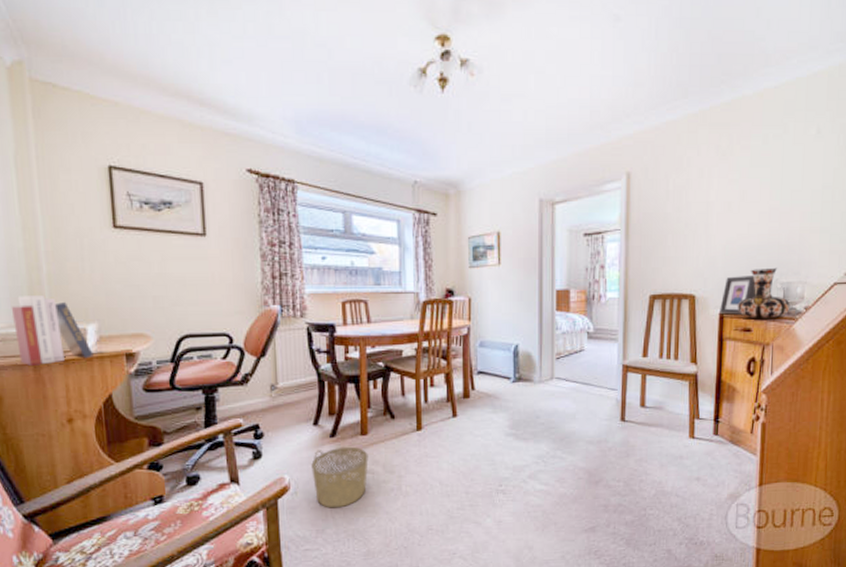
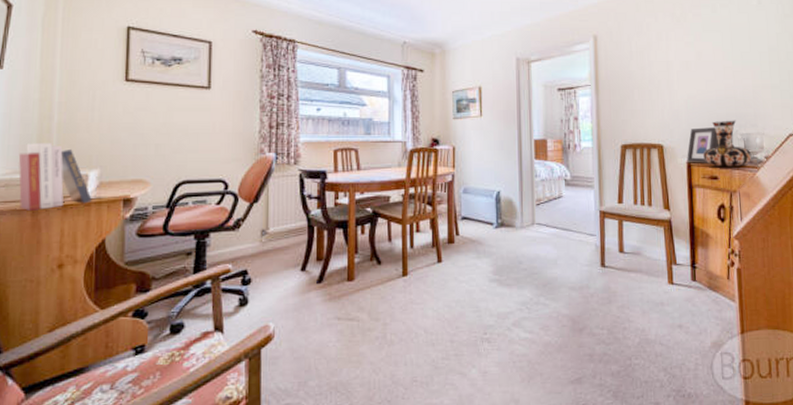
basket: present [311,446,369,508] -> none [297,293,354,359]

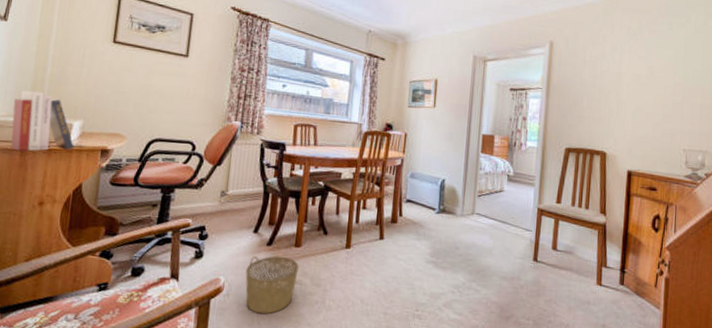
basket: none [297,293,354,359] -> present [245,255,299,315]
picture frame: present [687,127,720,163] -> none [628,139,661,174]
decorative vase: present [703,120,752,168] -> none [644,134,692,182]

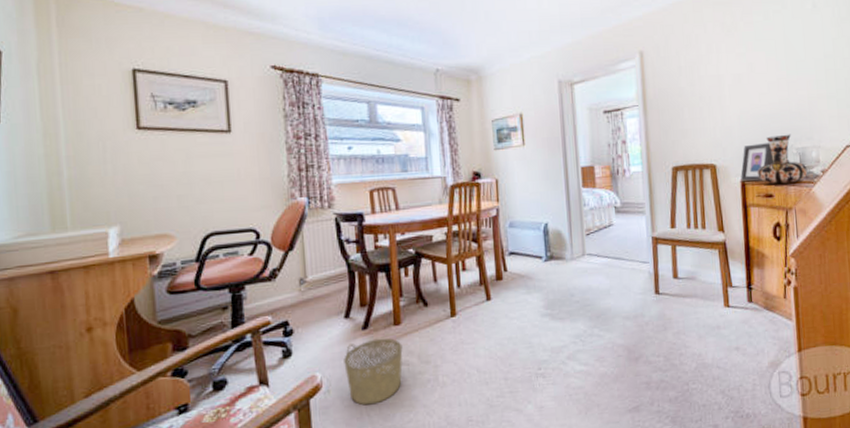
books: present [10,90,74,152] -> none [29,201,115,274]
picture frame: none [628,139,661,174] -> present [740,143,774,182]
decorative vase: none [644,134,692,182] -> present [758,134,808,185]

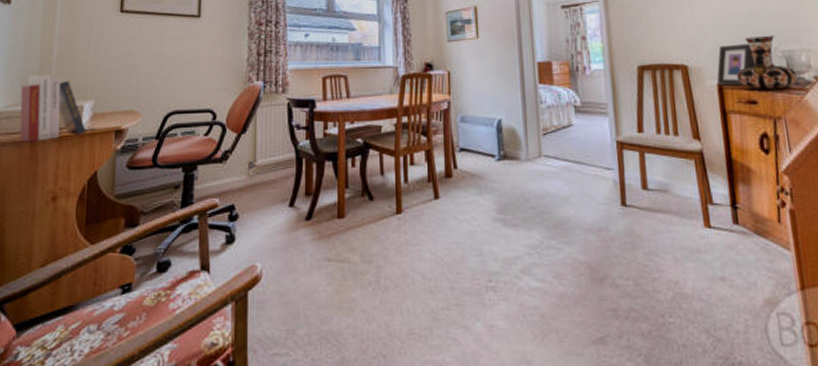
books: none [29,201,115,274] -> present [19,75,86,142]
basket: present [344,338,403,406] -> none [285,231,345,304]

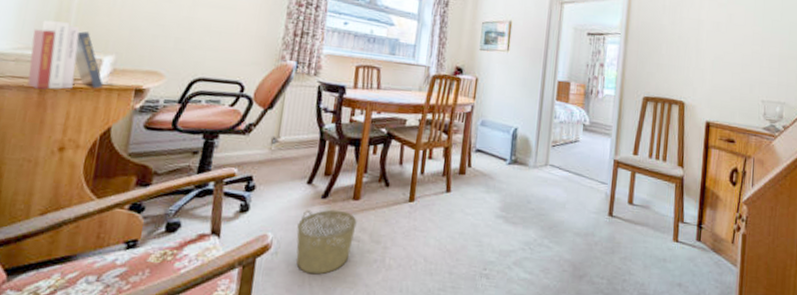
basket: none [285,231,345,304] -> present [296,209,357,275]
picture frame: present [717,44,756,86] -> none [706,89,740,126]
decorative vase: present [737,35,798,91] -> none [723,85,771,134]

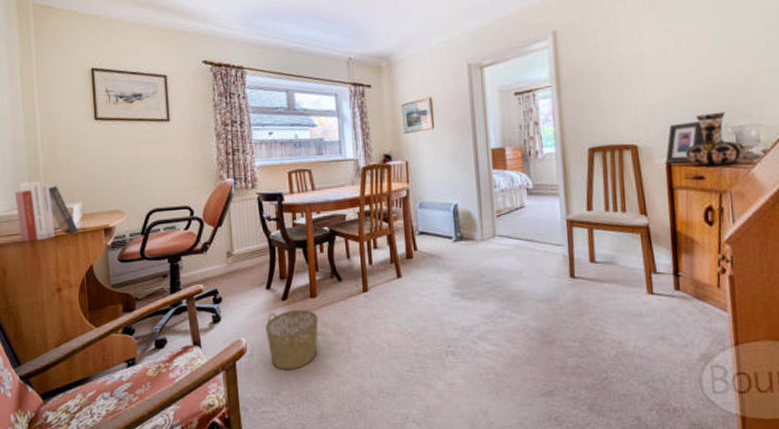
picture frame: none [706,89,740,126] -> present [666,122,705,163]
decorative vase: none [723,85,771,134] -> present [686,111,746,166]

